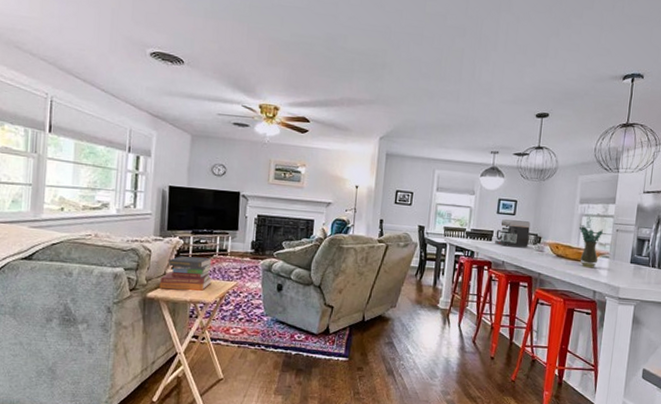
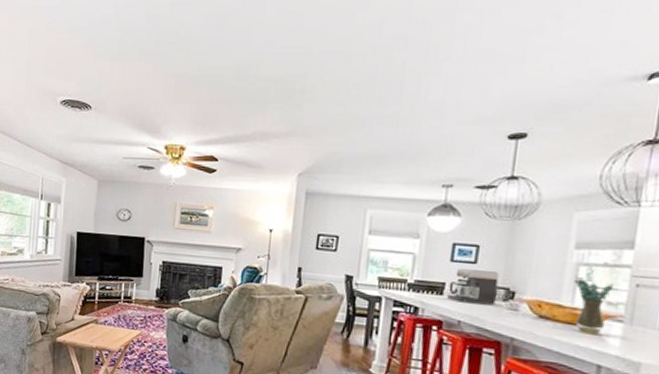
books: present [159,256,212,291] -> none [67,302,117,338]

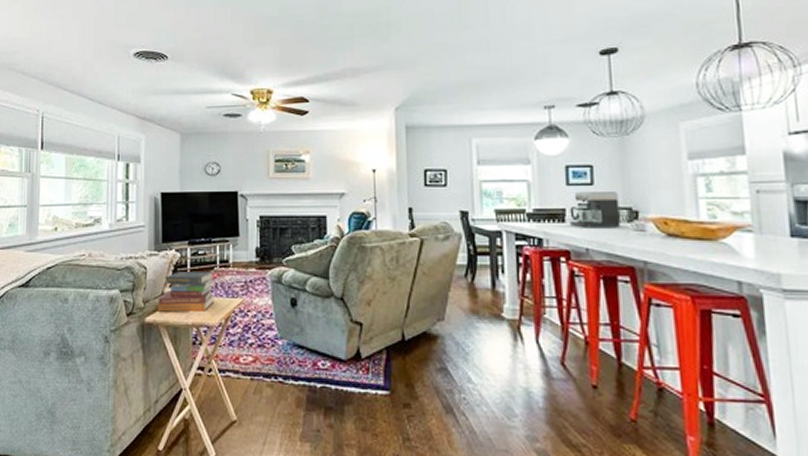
books: none [67,302,117,338] -> present [157,272,215,312]
vase: present [573,275,613,335] -> none [693,187,736,249]

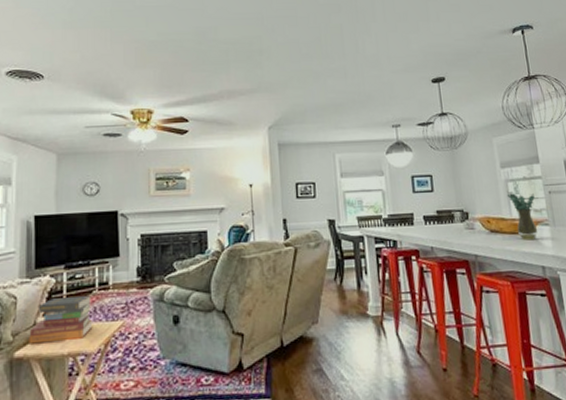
coffee maker: present [569,192,621,228] -> none [416,197,456,230]
vase: none [693,187,736,249] -> present [506,191,538,241]

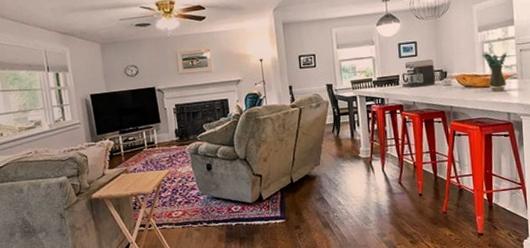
books: present [29,296,93,344] -> none [100,153,147,189]
coffee maker: none [416,197,456,230] -> present [402,59,435,88]

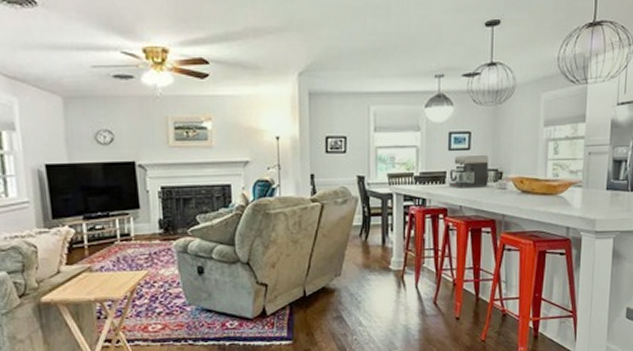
vase: present [481,51,507,93] -> none [545,151,573,202]

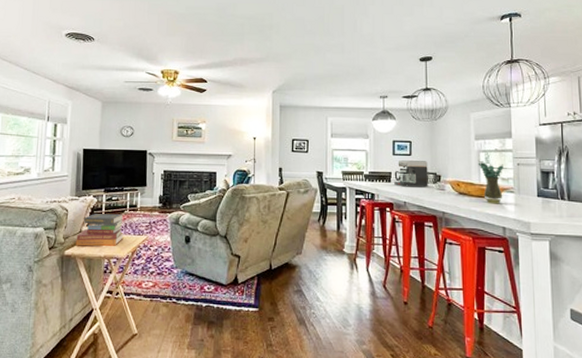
books: none [53,246,118,290] -> present [76,214,124,247]
vase: none [545,151,573,202] -> present [477,160,503,204]

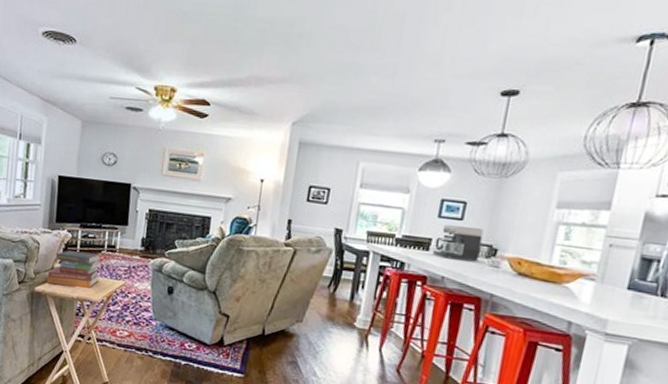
vase: present [477,160,503,204] -> none [551,234,589,293]

